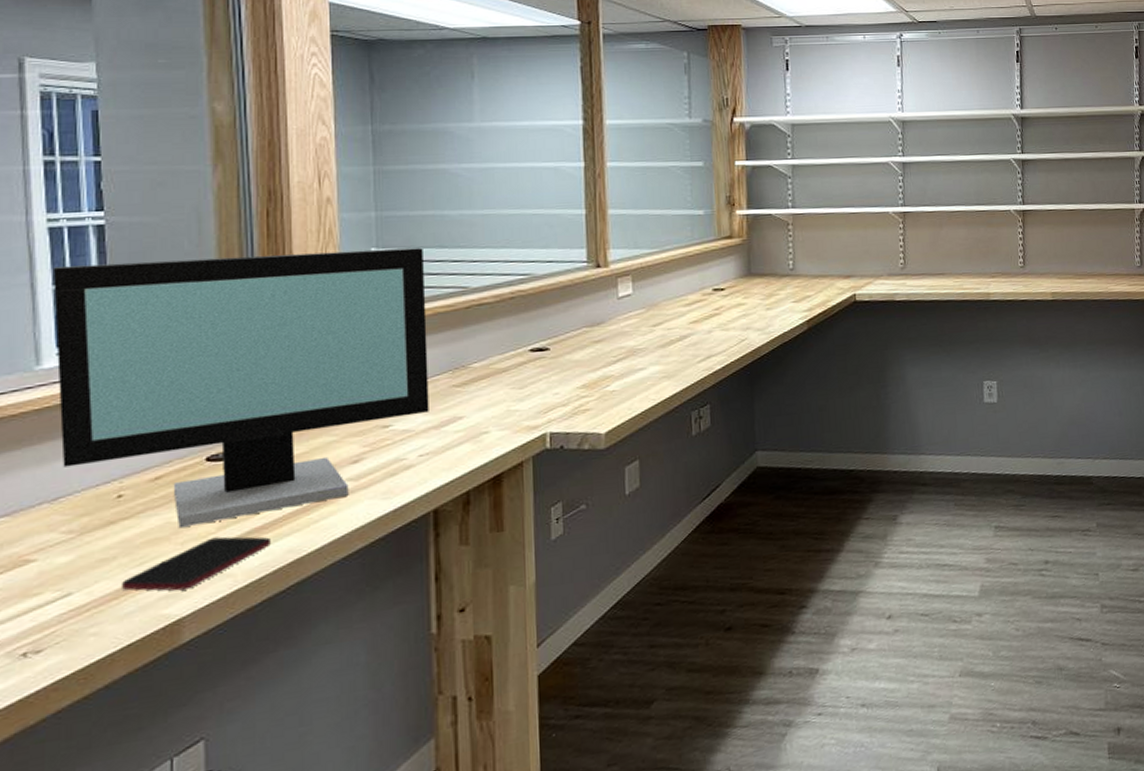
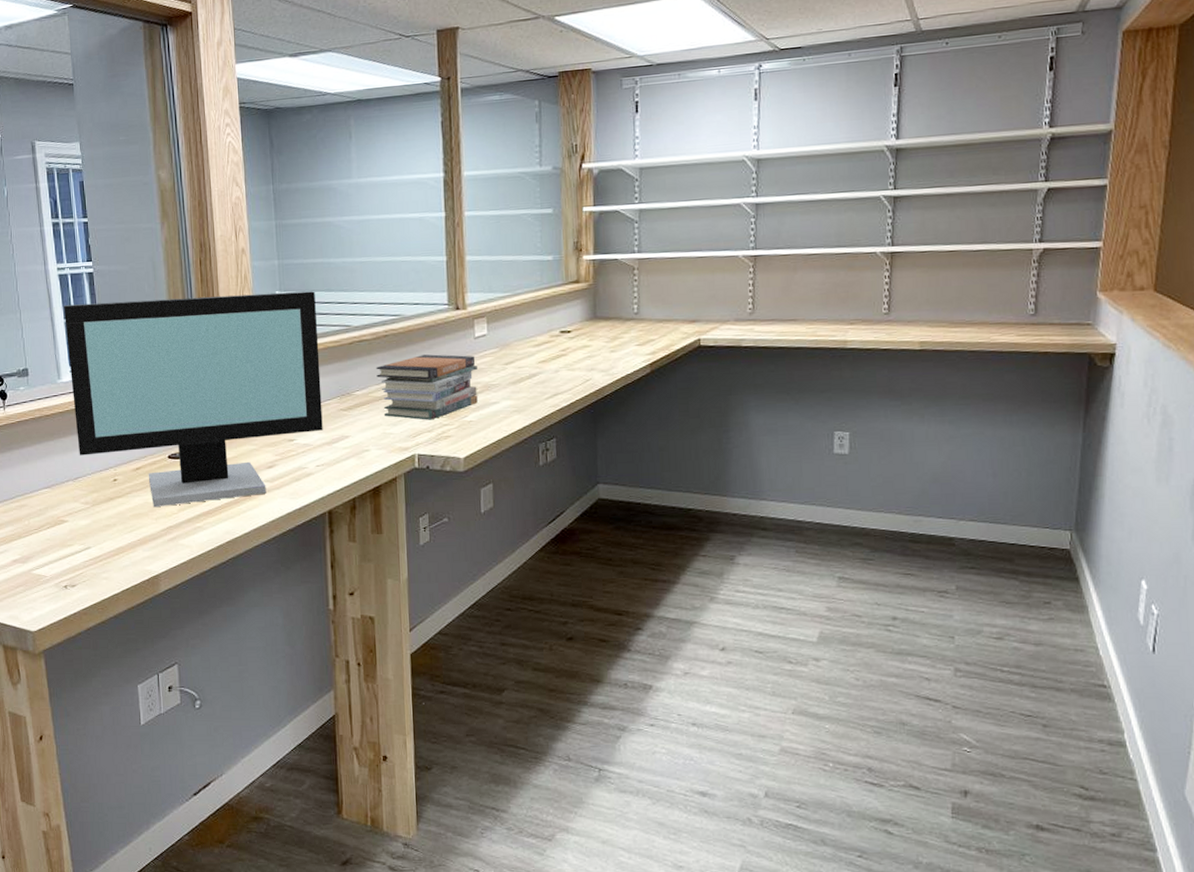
smartphone: present [120,536,270,591] -> none [119,516,214,554]
book stack: none [499,317,622,393] -> present [376,354,478,420]

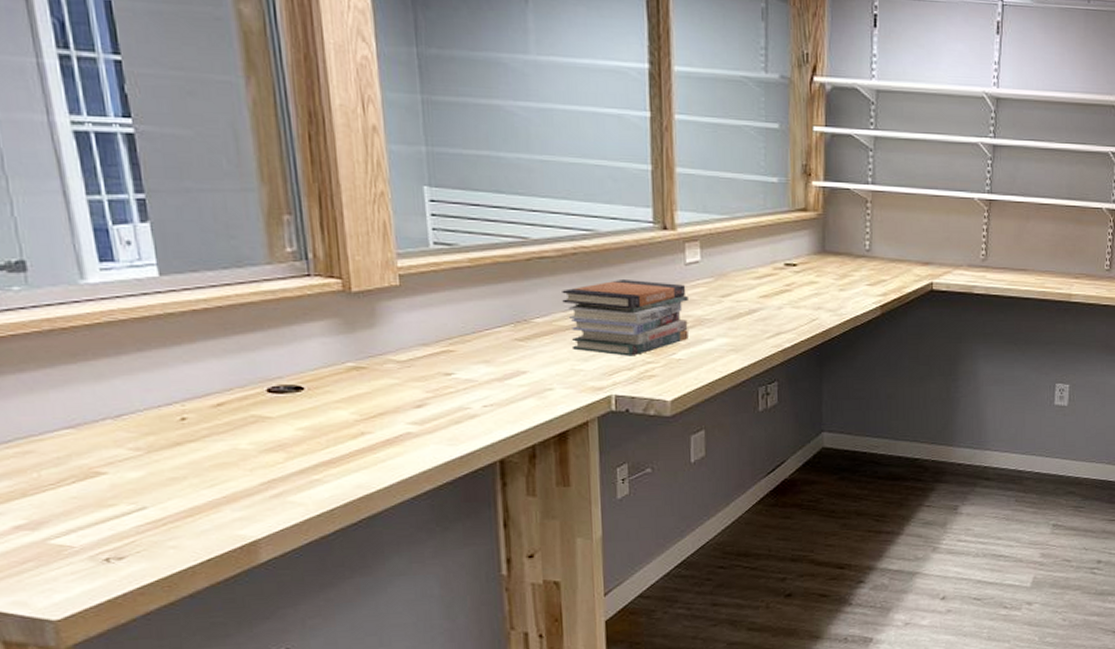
computer monitor: present [64,291,323,508] -> none [85,176,492,456]

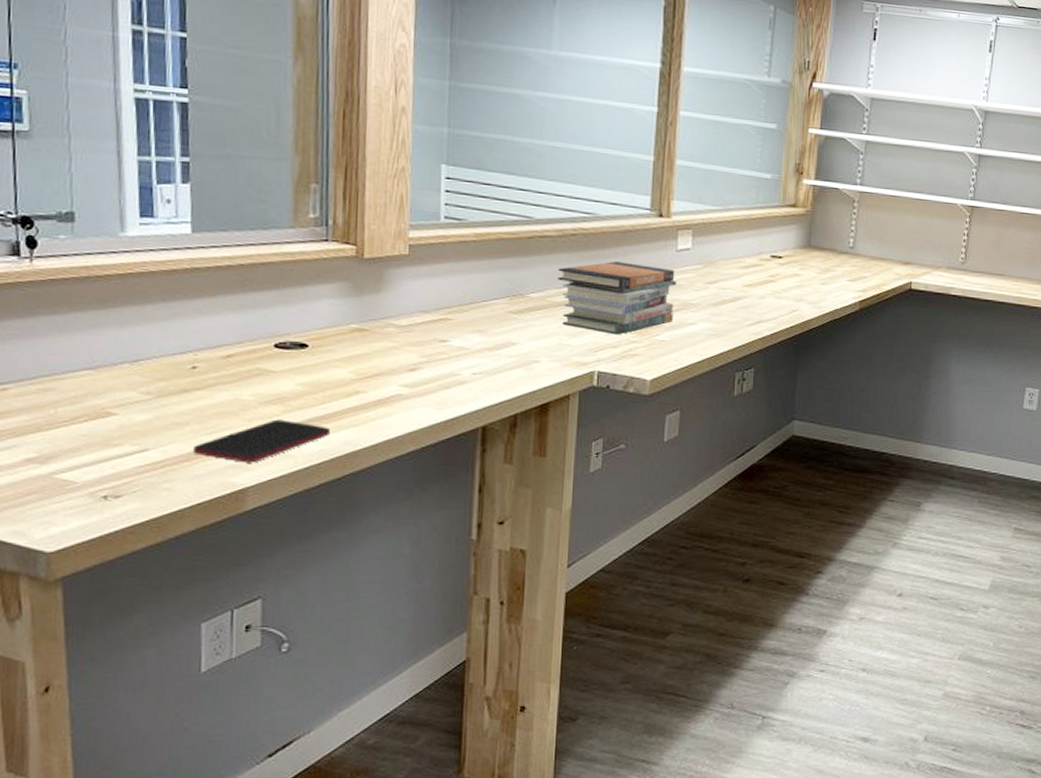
smartphone: none [194,467,339,514] -> present [192,419,330,463]

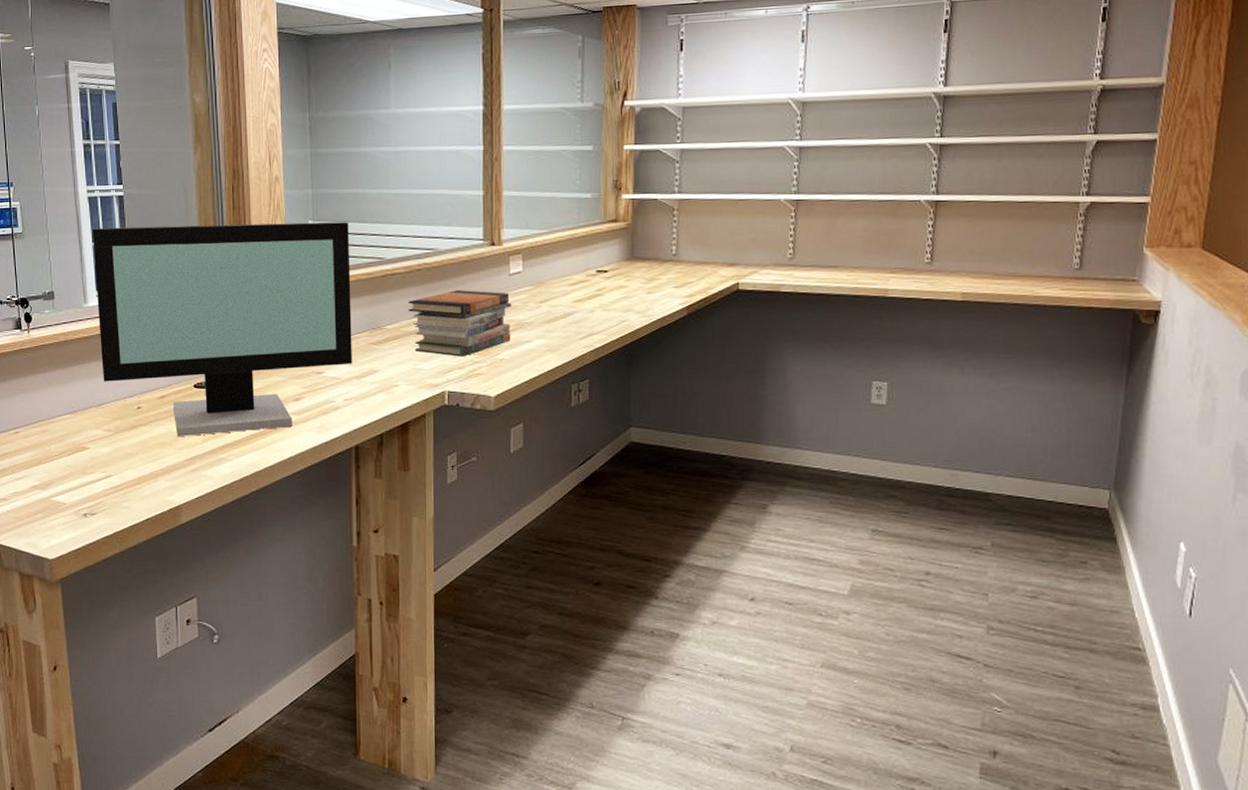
computer monitor: none [138,138,492,406] -> present [93,222,352,437]
smartphone: present [192,419,330,463] -> none [141,447,238,484]

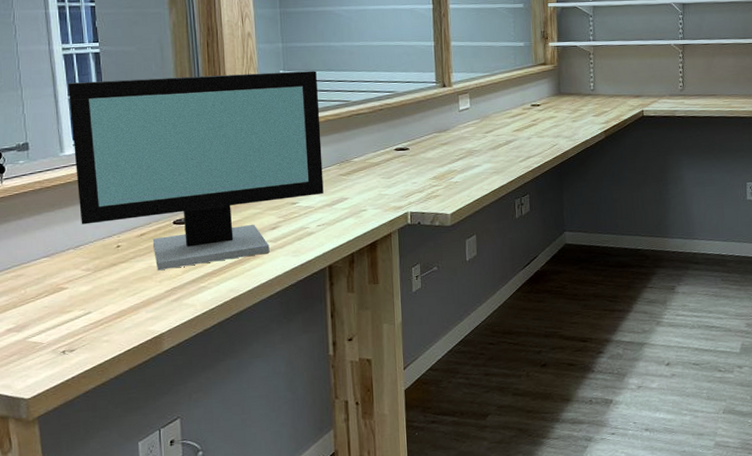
book stack: present [408,290,511,357] -> none [372,125,463,182]

